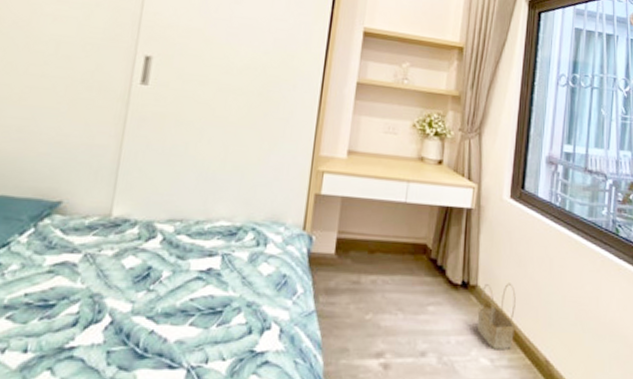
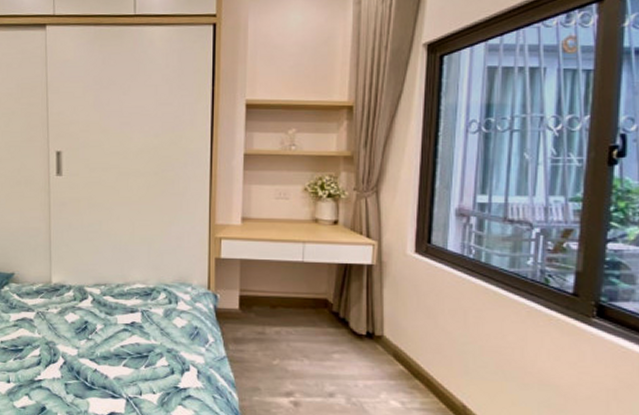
basket: present [477,282,516,350] -> none [385,333,426,395]

